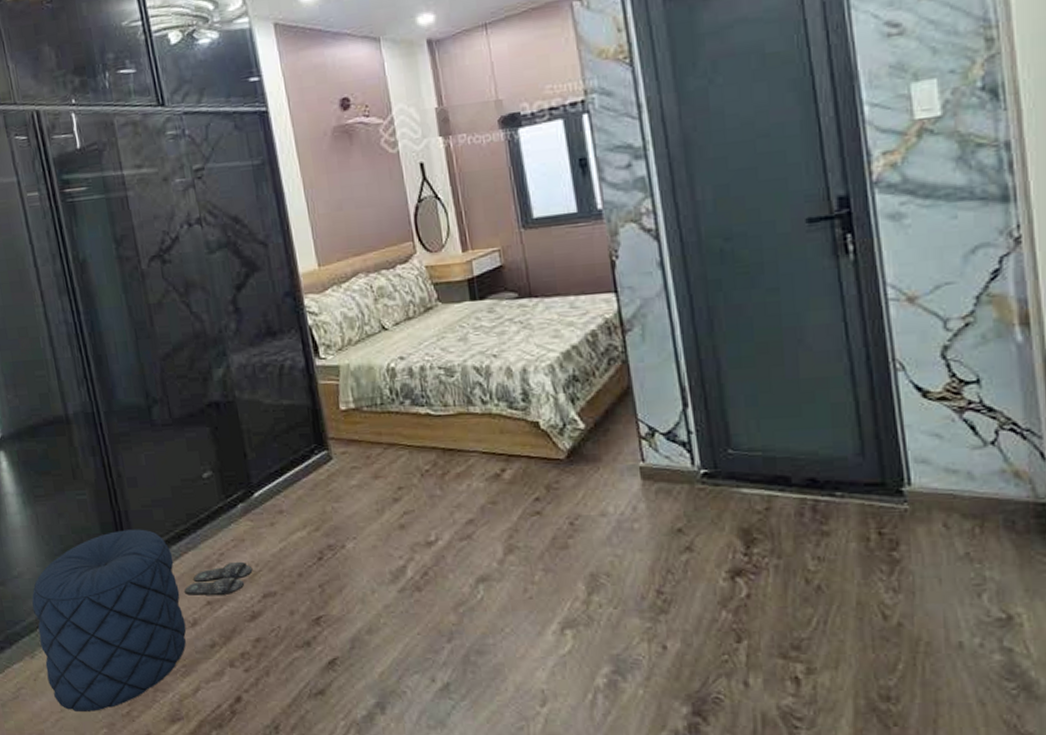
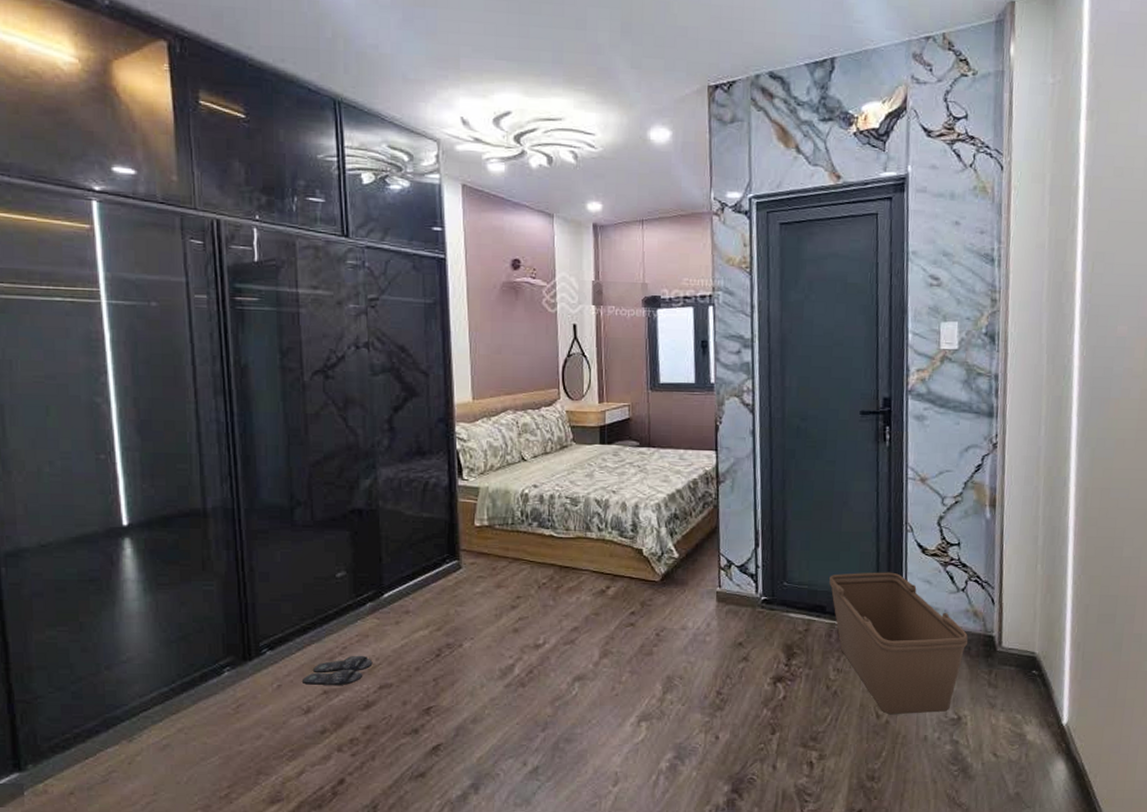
pouf: present [31,529,187,711] -> none [138,621,299,794]
bicycle basket: none [791,426,1011,615] -> present [829,572,968,715]

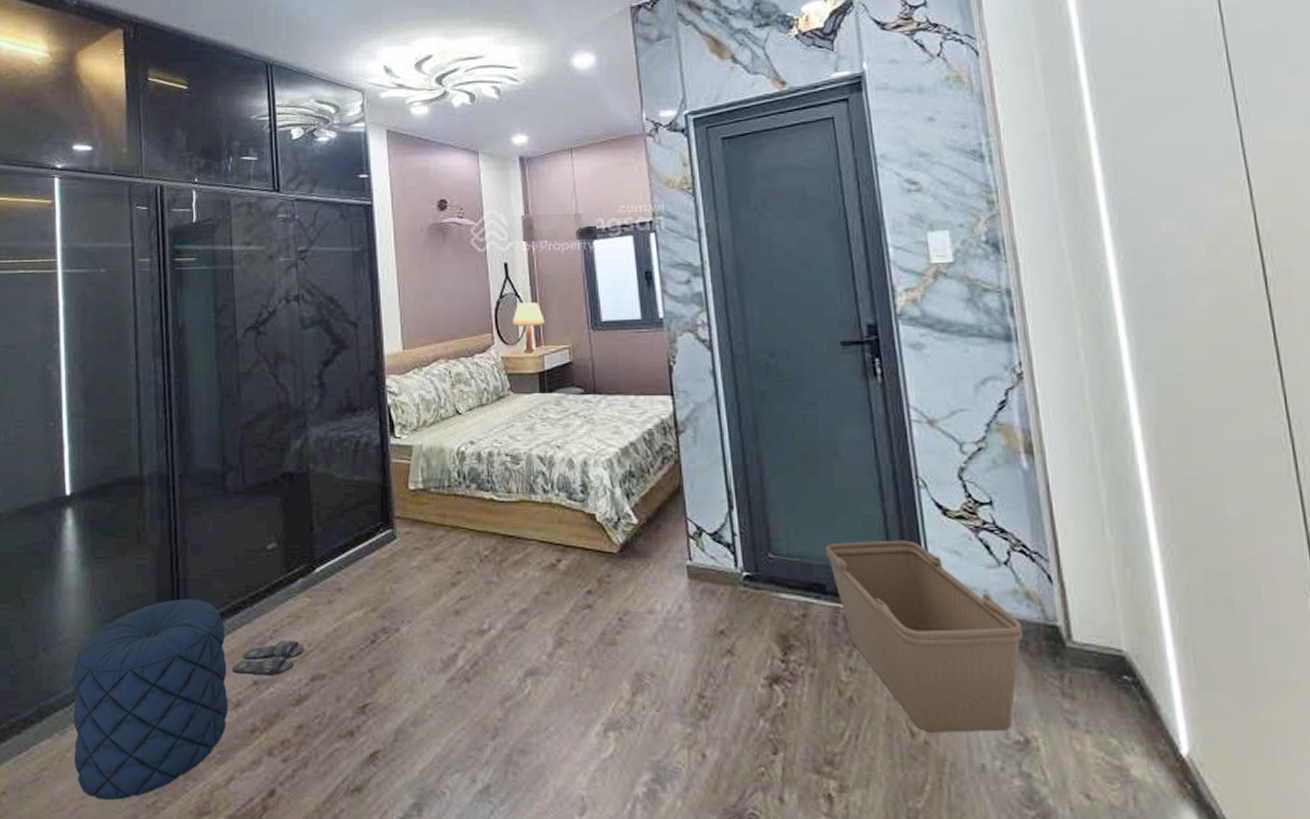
pouf: none [138,621,299,794] -> present [73,599,228,800]
table lamp: none [577,361,608,409] -> present [511,301,545,354]

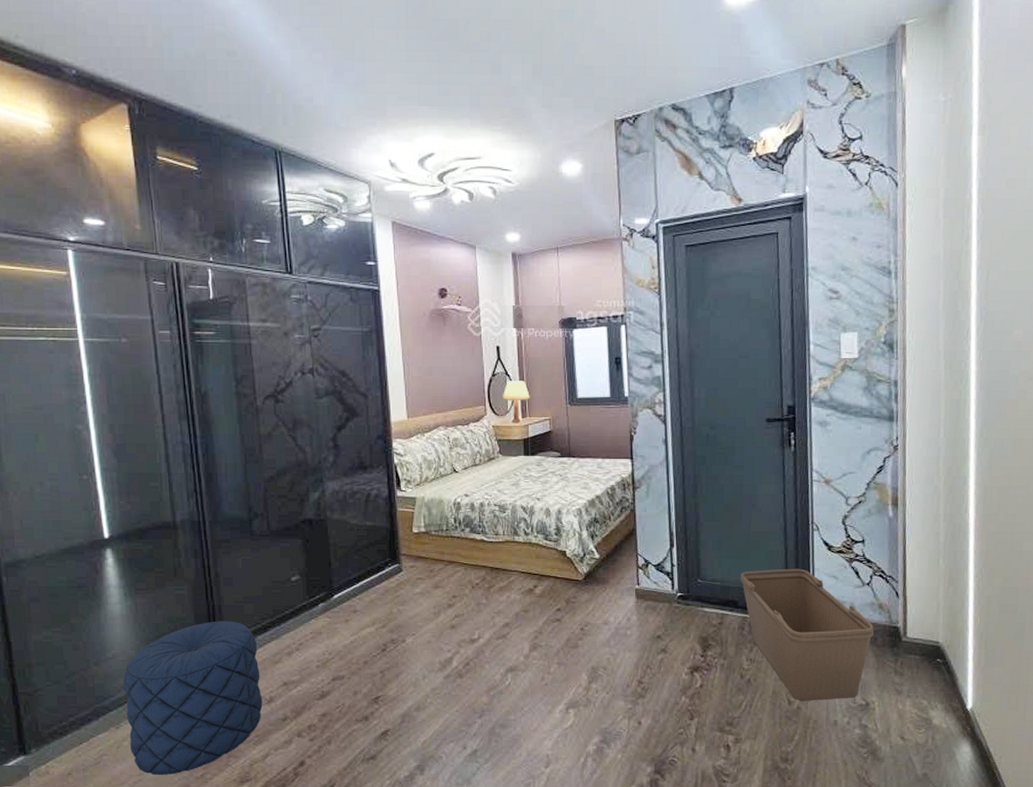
slippers: present [233,639,305,676] -> none [265,650,326,678]

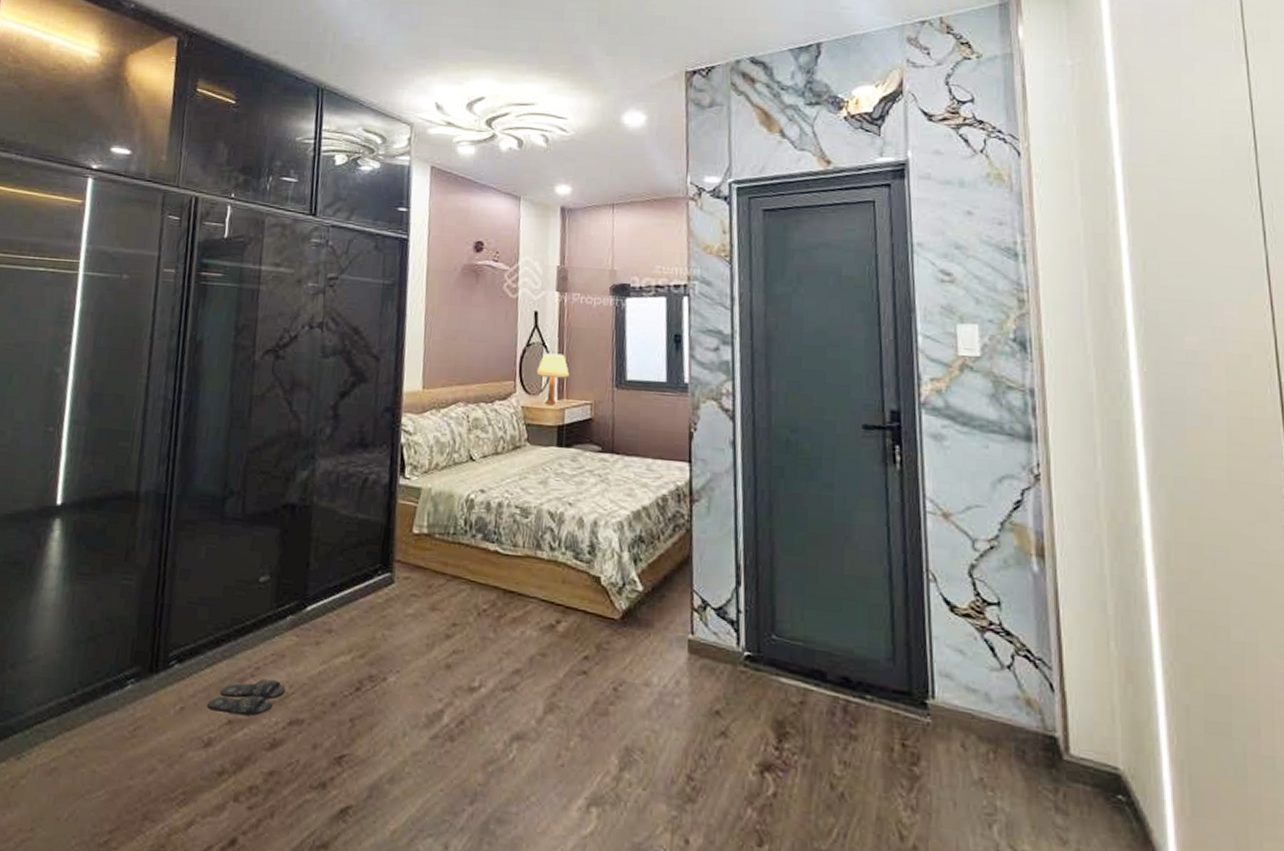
pouf: present [123,621,263,775] -> none [27,625,206,836]
slippers: none [265,650,326,678] -> present [207,678,286,716]
bicycle basket: present [741,568,874,701] -> none [830,630,1022,843]

